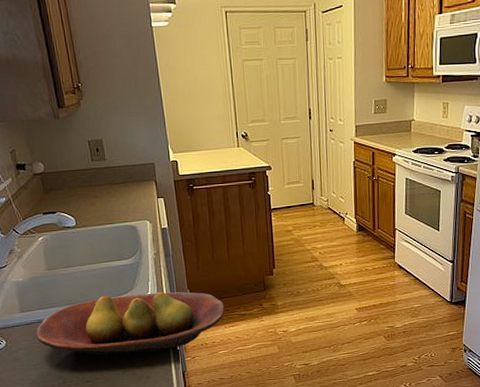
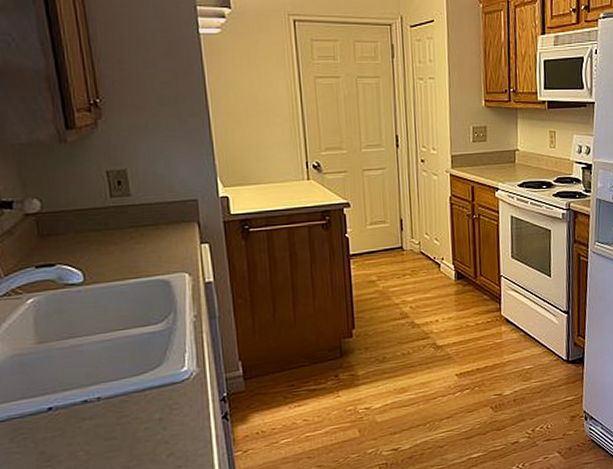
fruit bowl: present [36,291,225,356] -> none [14,364,289,459]

